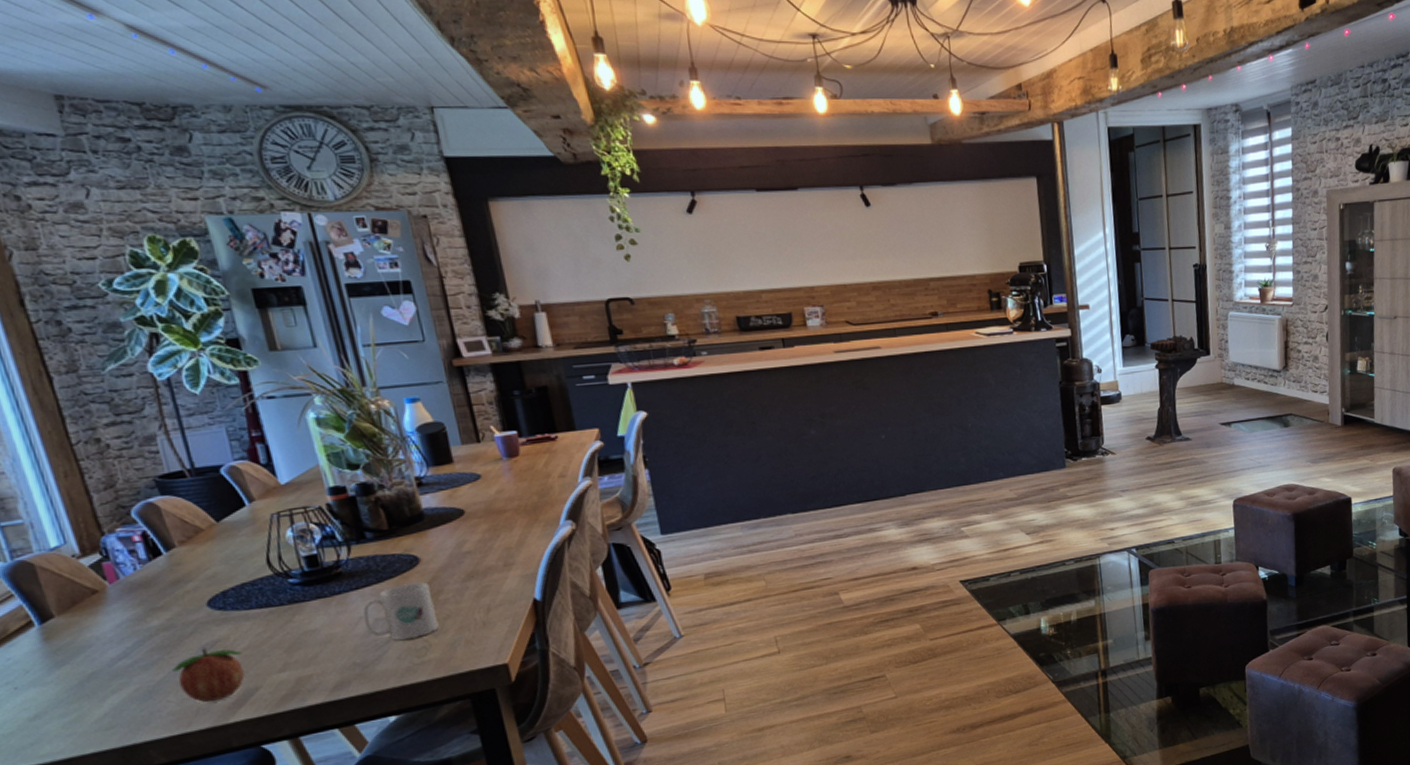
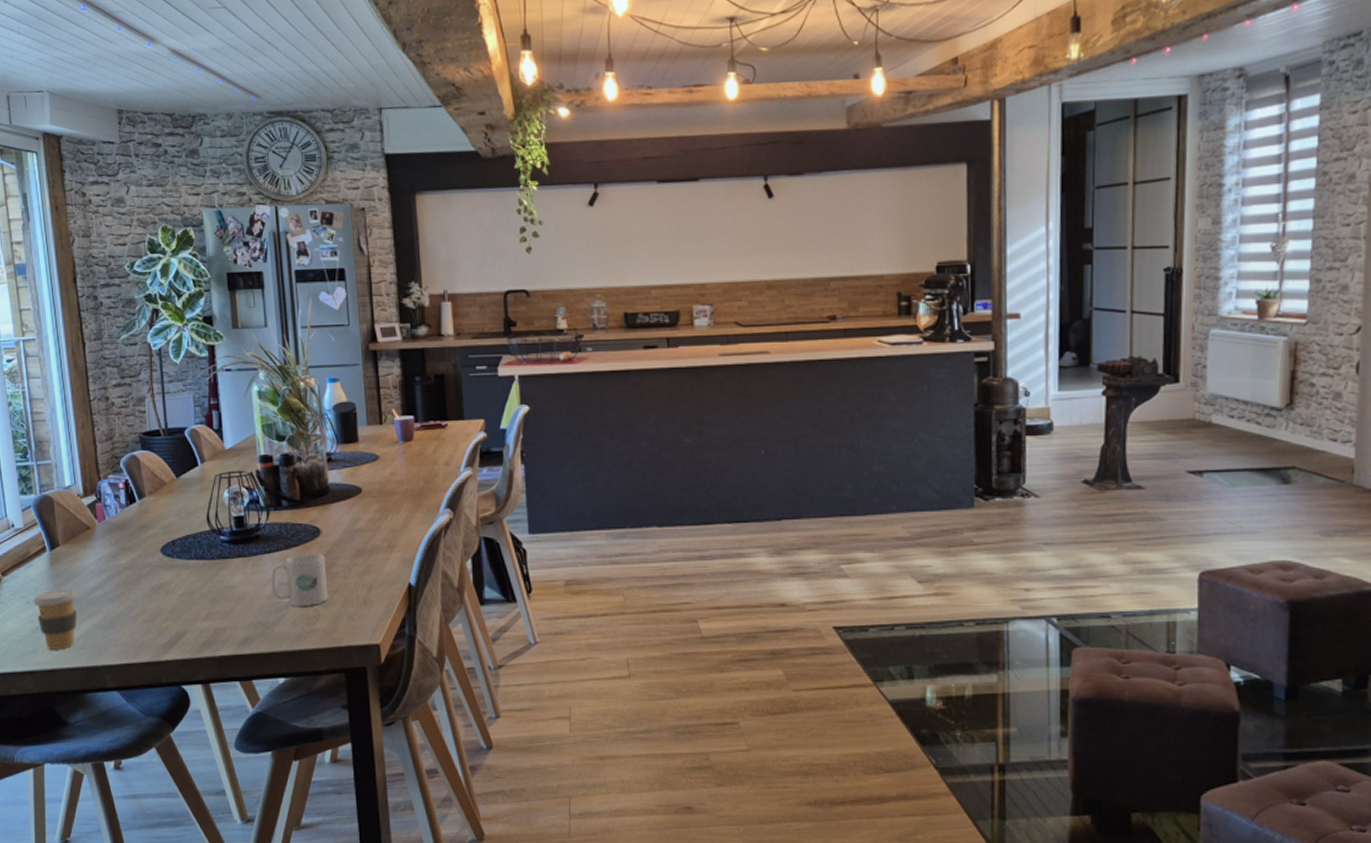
coffee cup: none [24,664,98,738] -> present [33,588,78,650]
fruit: present [172,648,245,702] -> none [129,589,179,638]

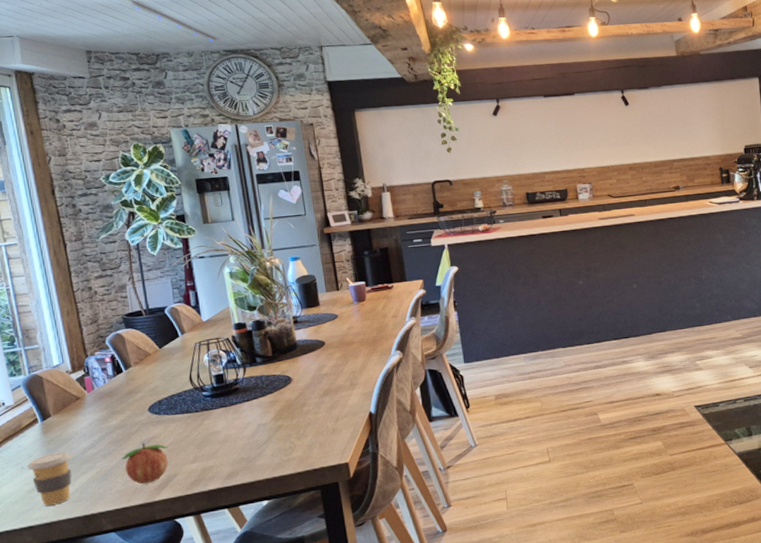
fruit: none [129,589,179,638] -> present [122,442,168,484]
mug: present [271,553,328,606] -> none [250,396,302,441]

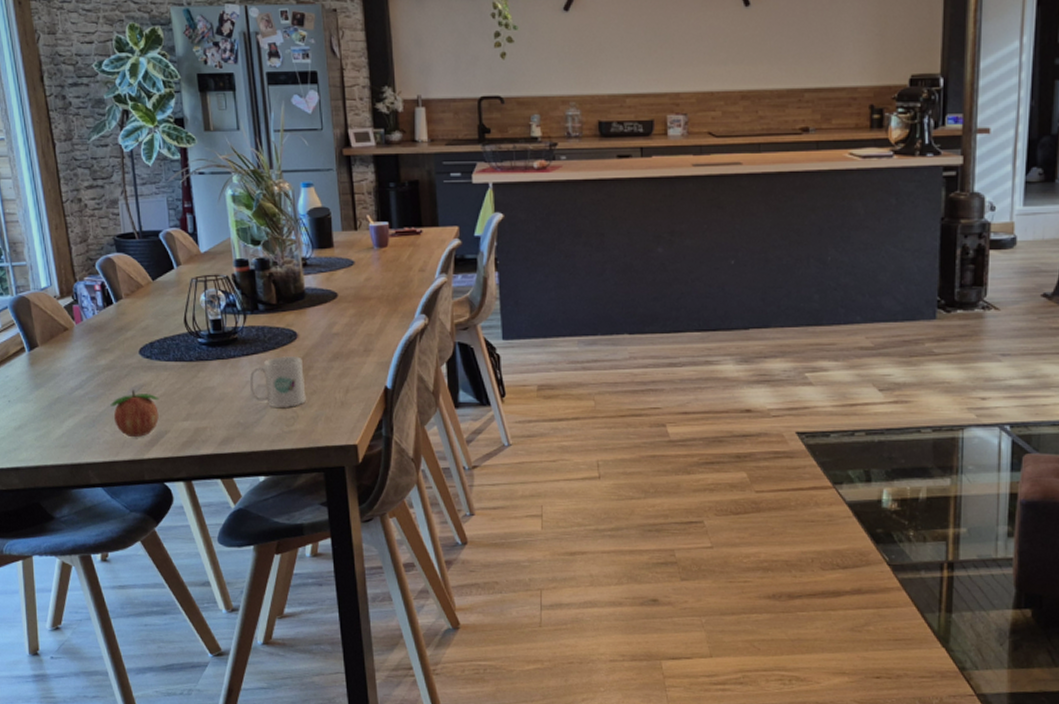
coffee cup: present [27,451,72,506] -> none [14,388,59,448]
mug: none [250,396,302,441] -> present [249,356,306,407]

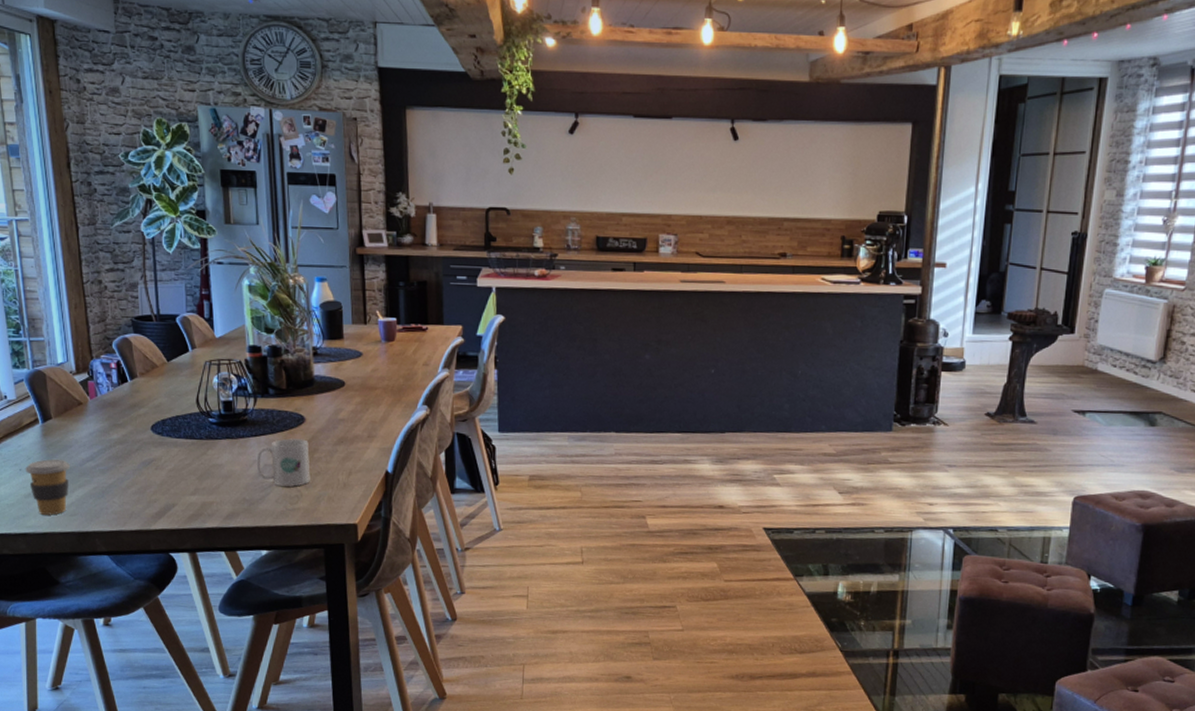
coffee cup: none [14,388,59,448] -> present [26,458,70,515]
fruit: present [110,389,159,437] -> none [120,463,168,509]

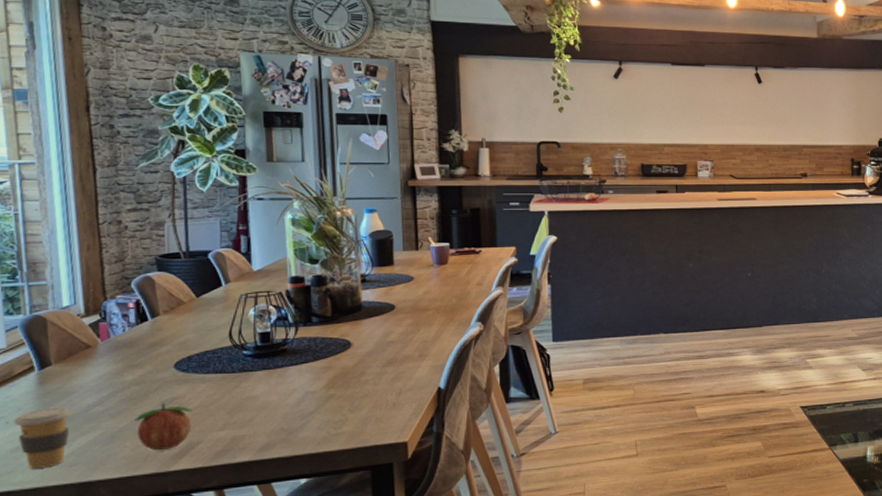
fruit: none [120,463,168,509] -> present [134,403,193,450]
mug: present [256,438,310,487] -> none [296,364,357,412]

